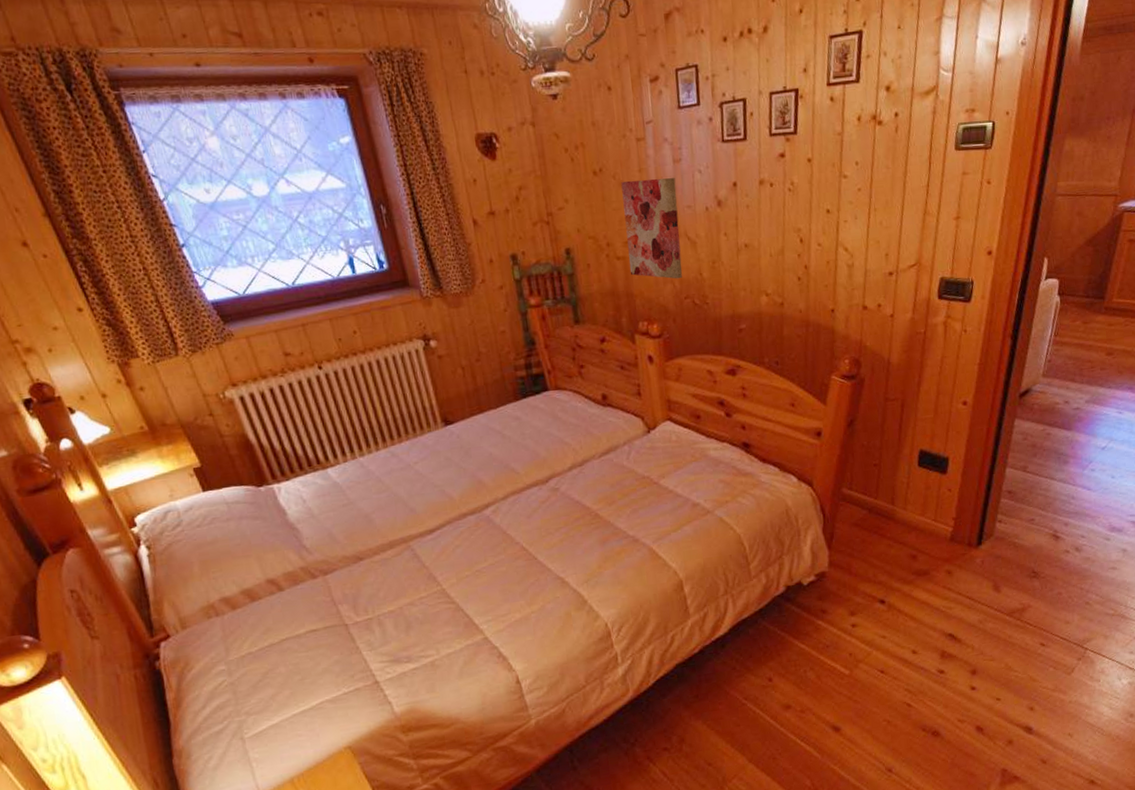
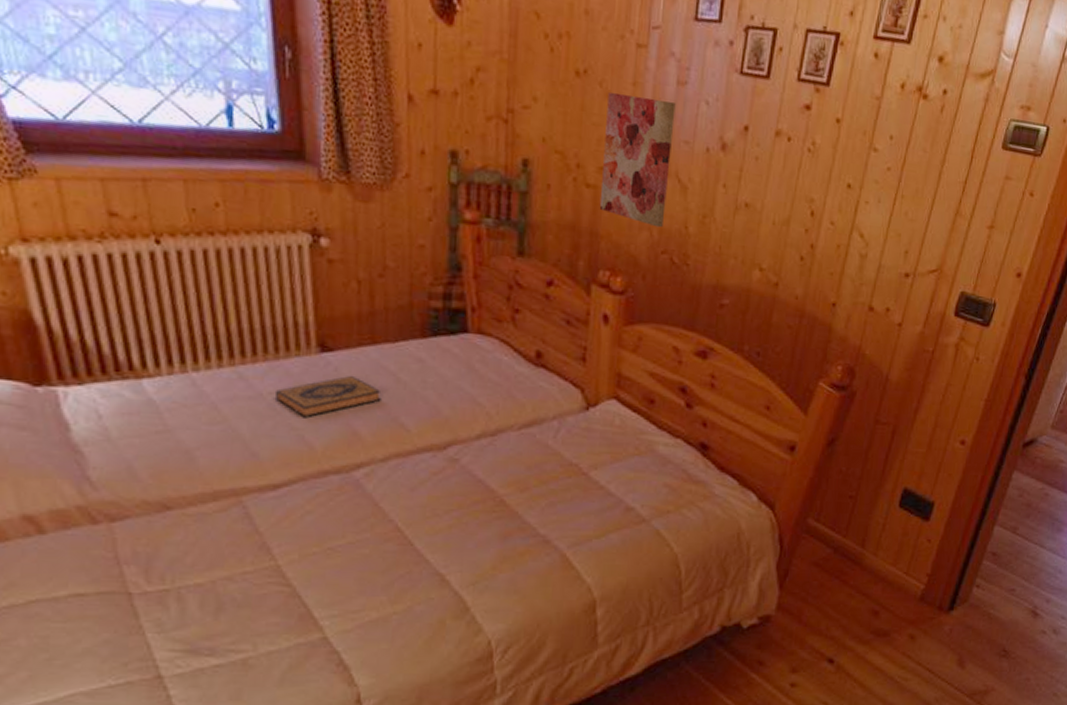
hardback book: none [418,439,495,477] -> present [274,375,382,418]

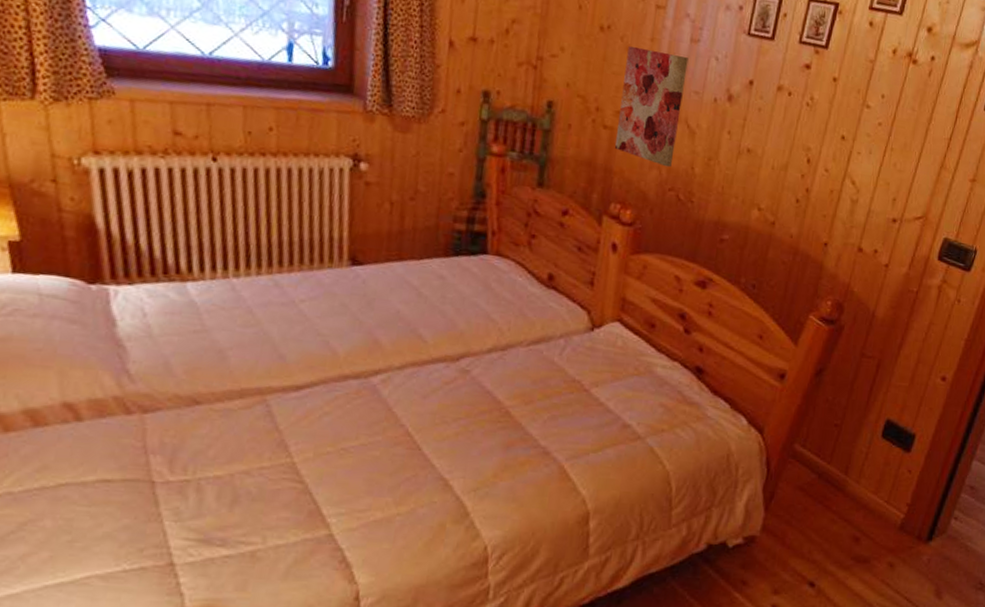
hardback book: present [274,375,382,418] -> none [305,287,404,326]

